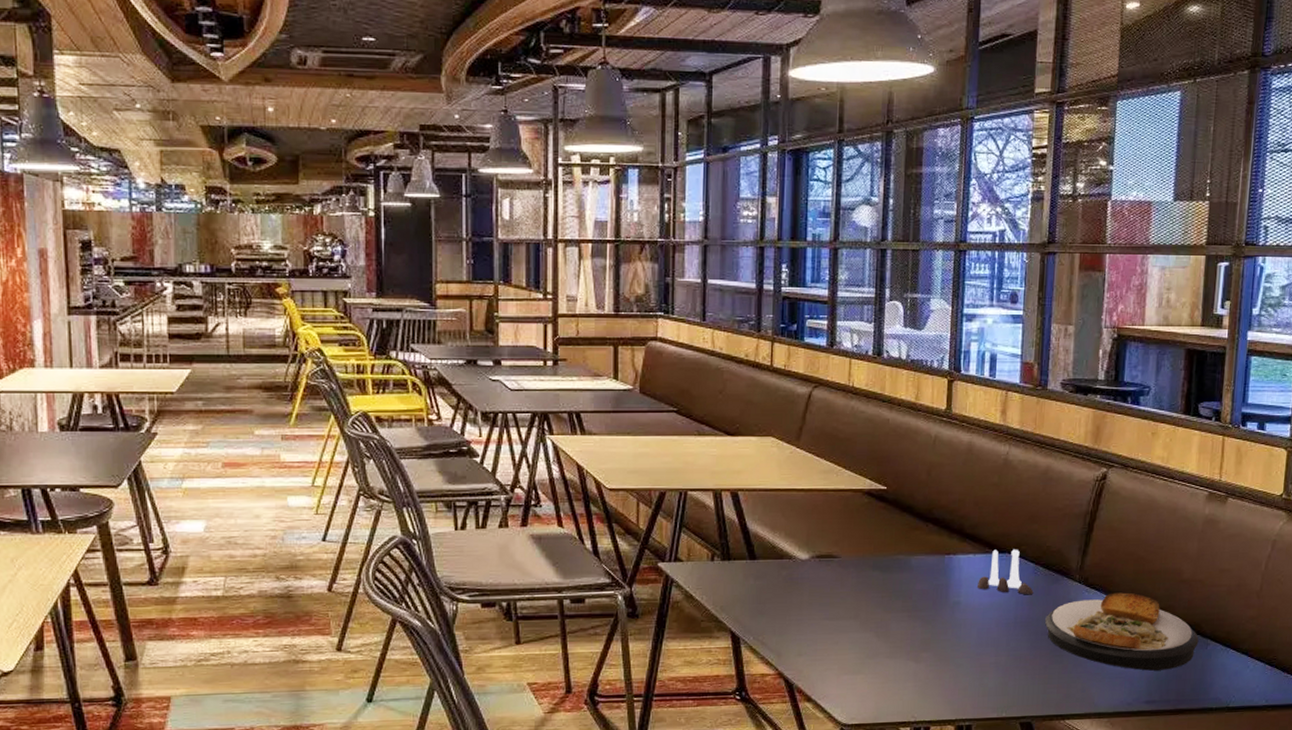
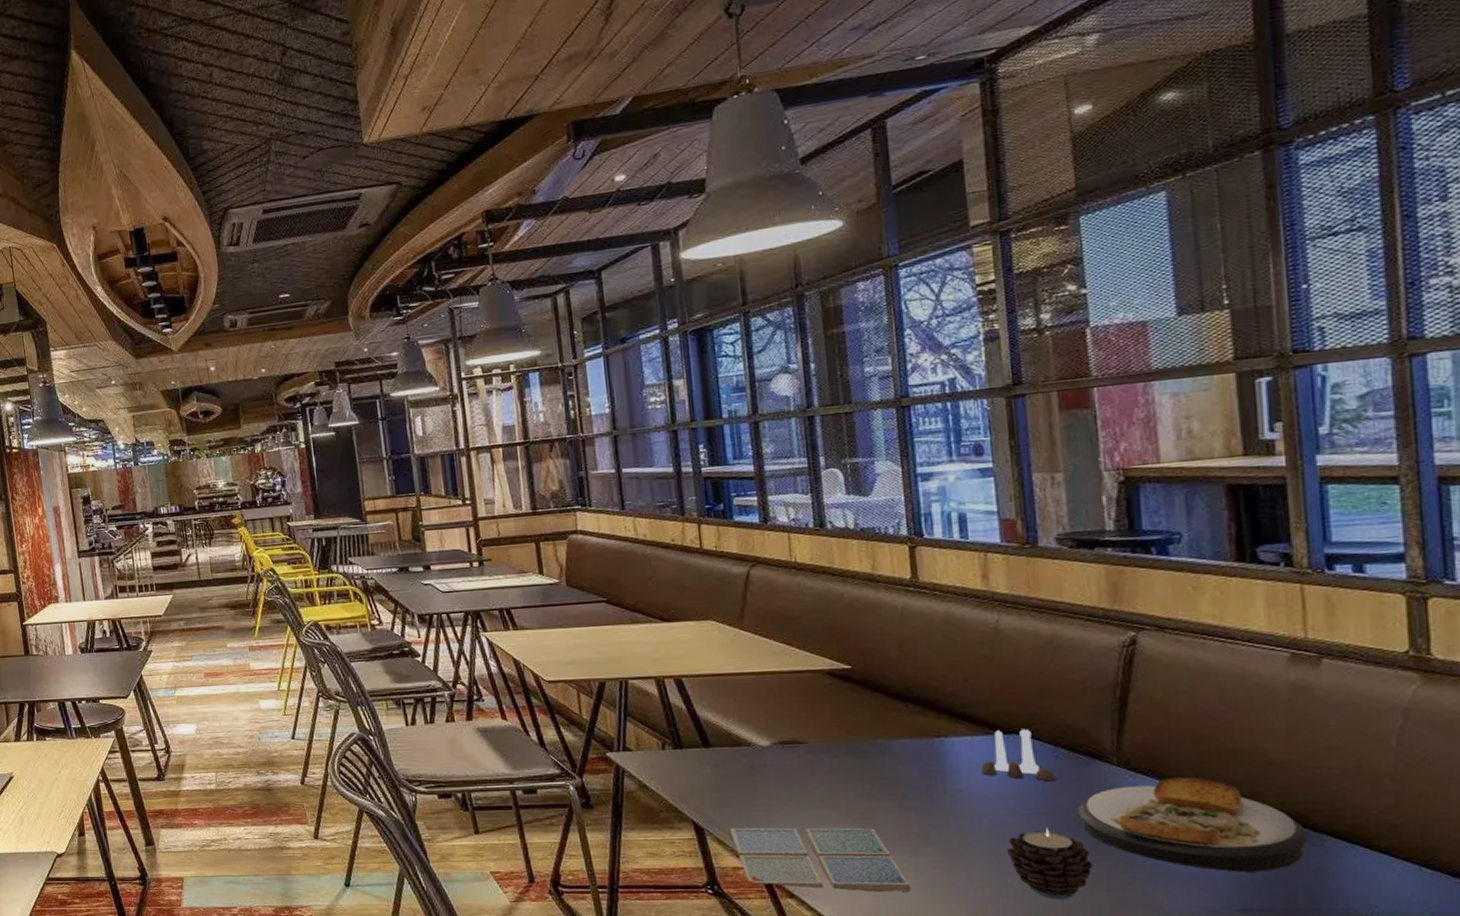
drink coaster: none [763,636,909,694] -> present [730,827,912,892]
candle: none [987,635,1050,697] -> present [1006,828,1094,899]

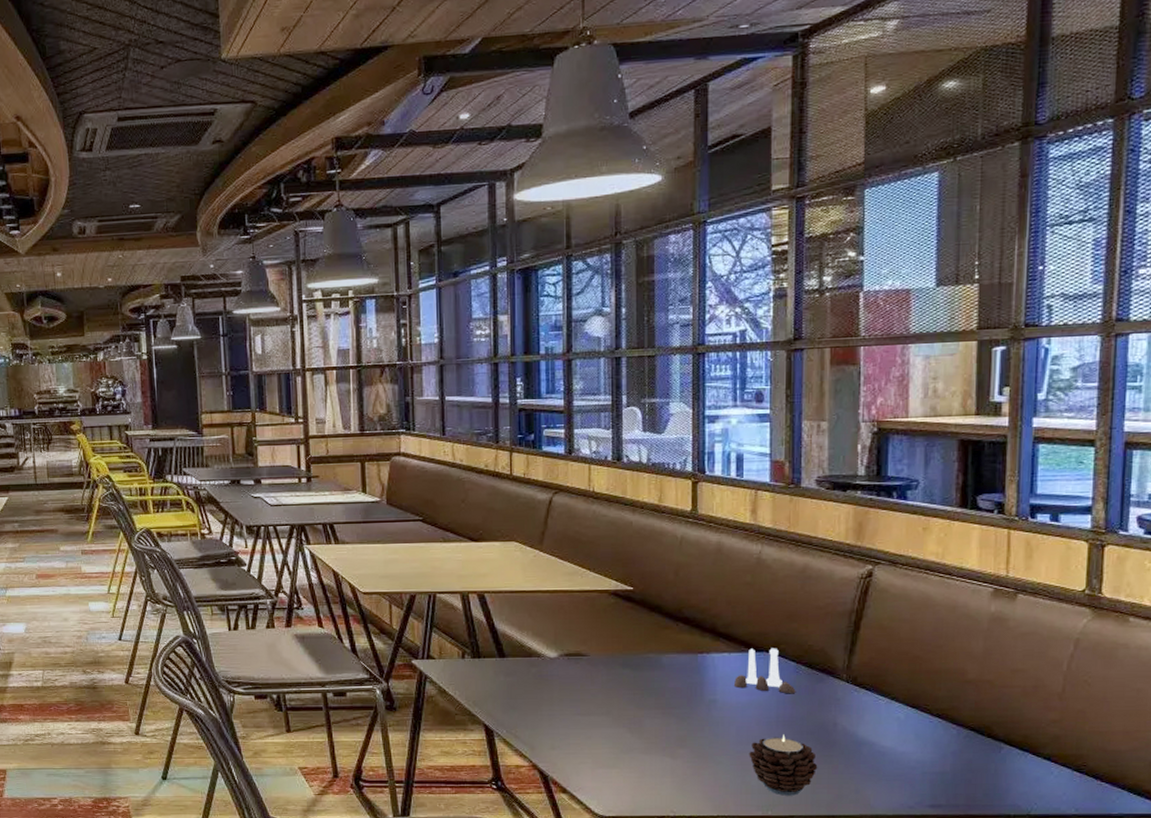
drink coaster: present [730,827,912,892] -> none [516,730,667,788]
plate: present [1078,777,1308,872] -> none [811,692,990,774]

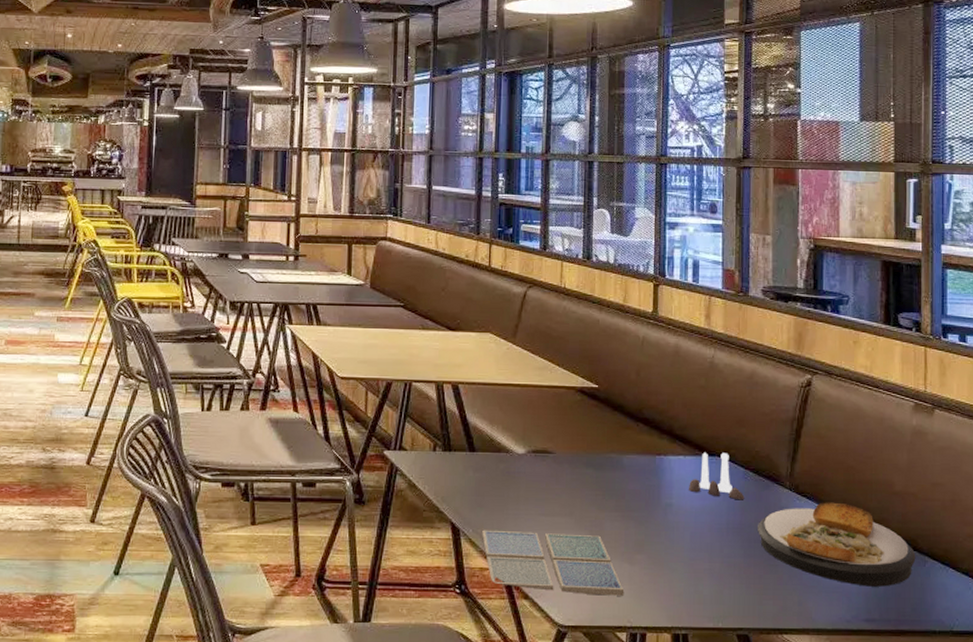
drink coaster: none [516,730,667,788] -> present [482,530,625,596]
candle: present [749,734,818,796] -> none [701,542,764,607]
plate: none [811,692,990,774] -> present [758,502,916,587]

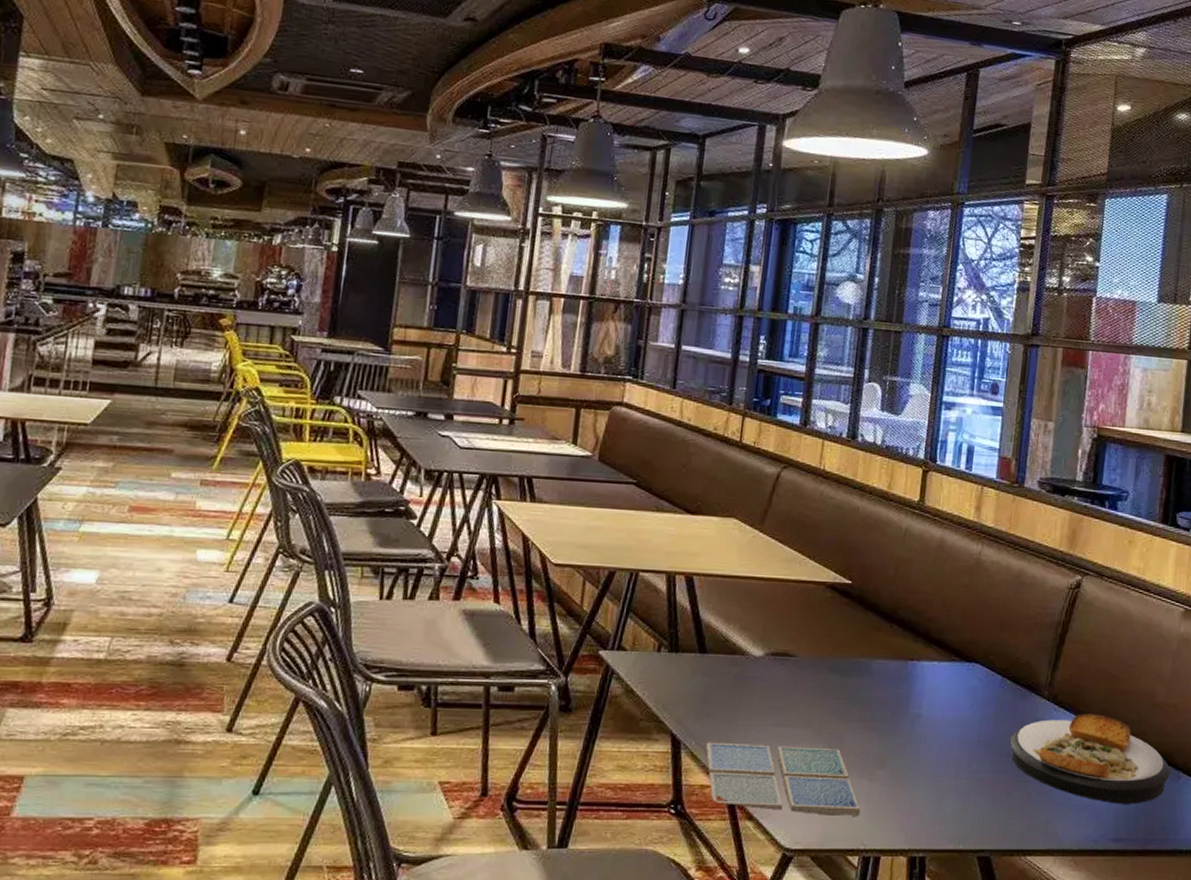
salt and pepper shaker set: present [689,452,745,500] -> none [941,658,1000,711]

